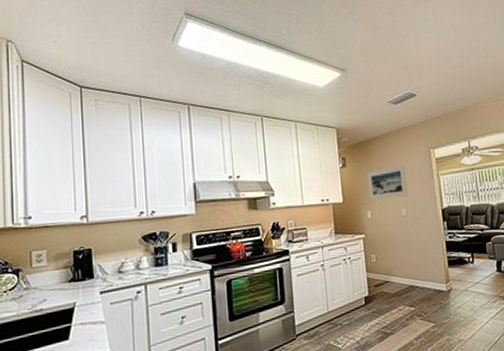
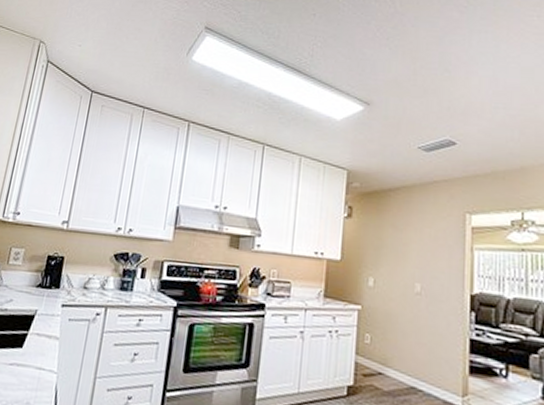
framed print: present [367,164,408,201] -> none [375,226,428,268]

